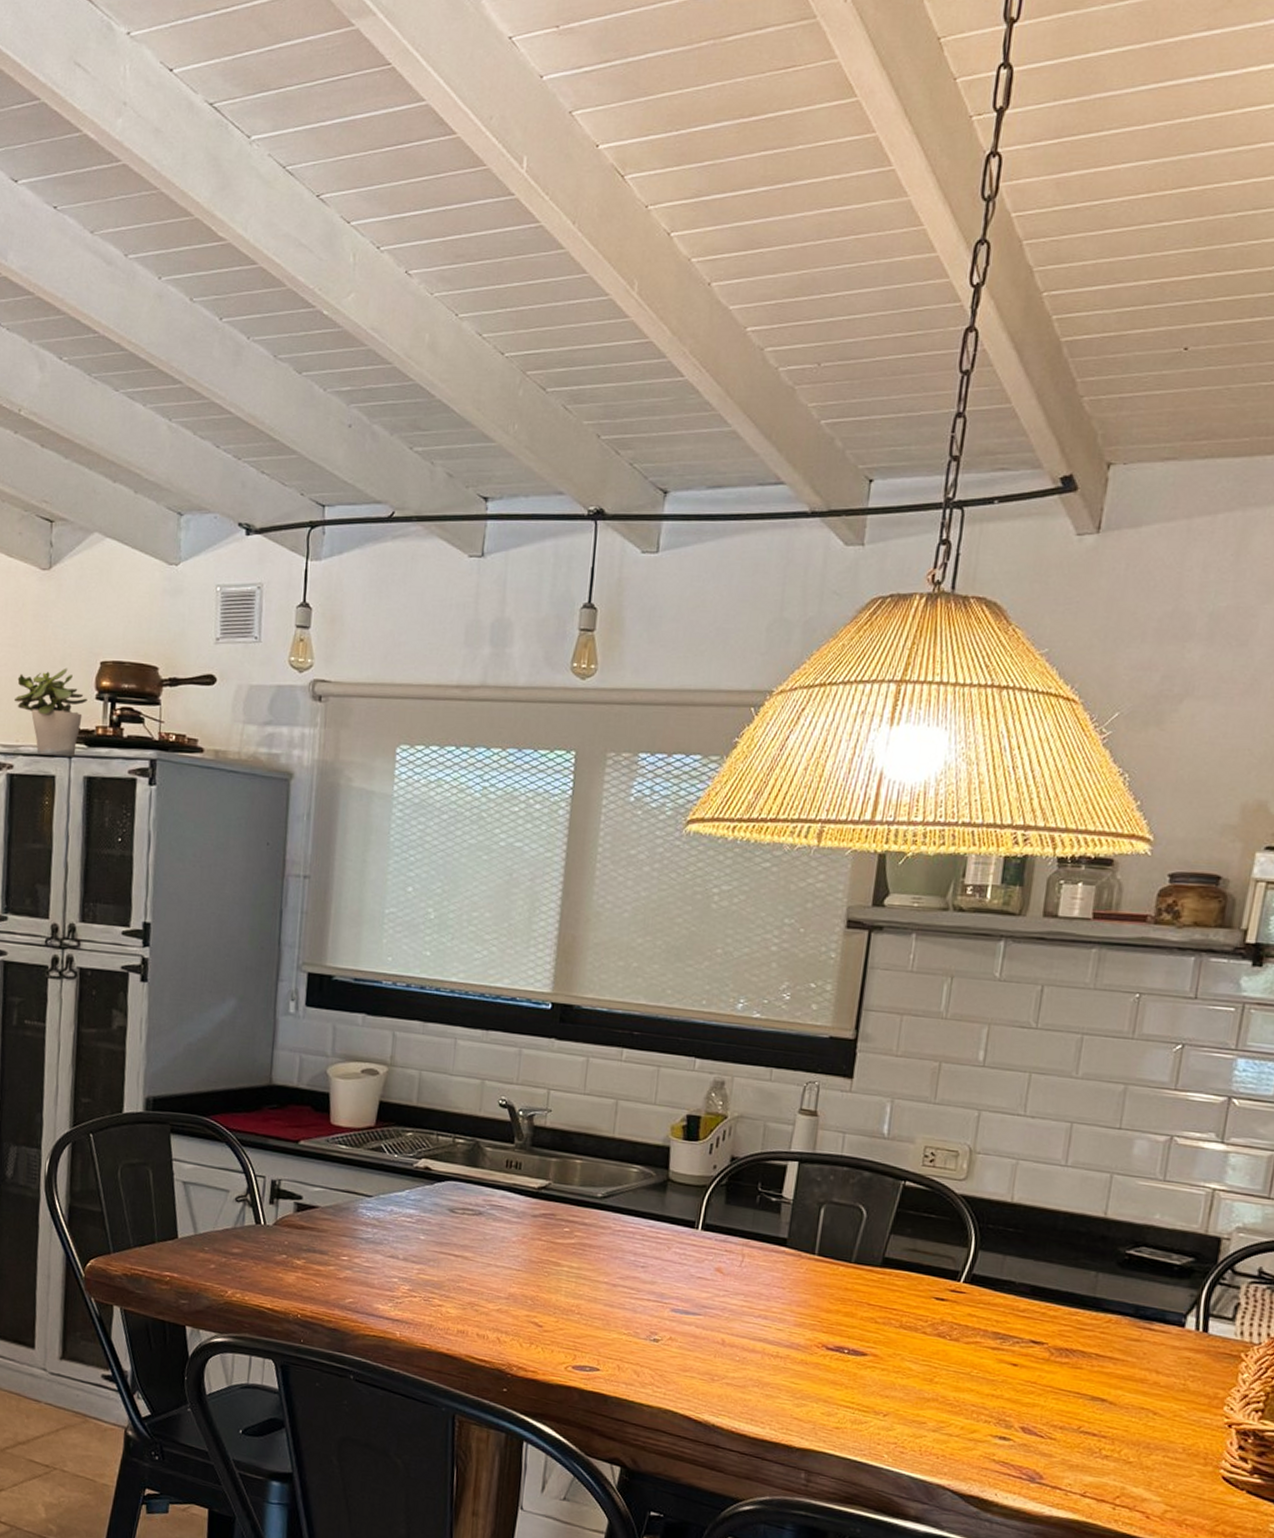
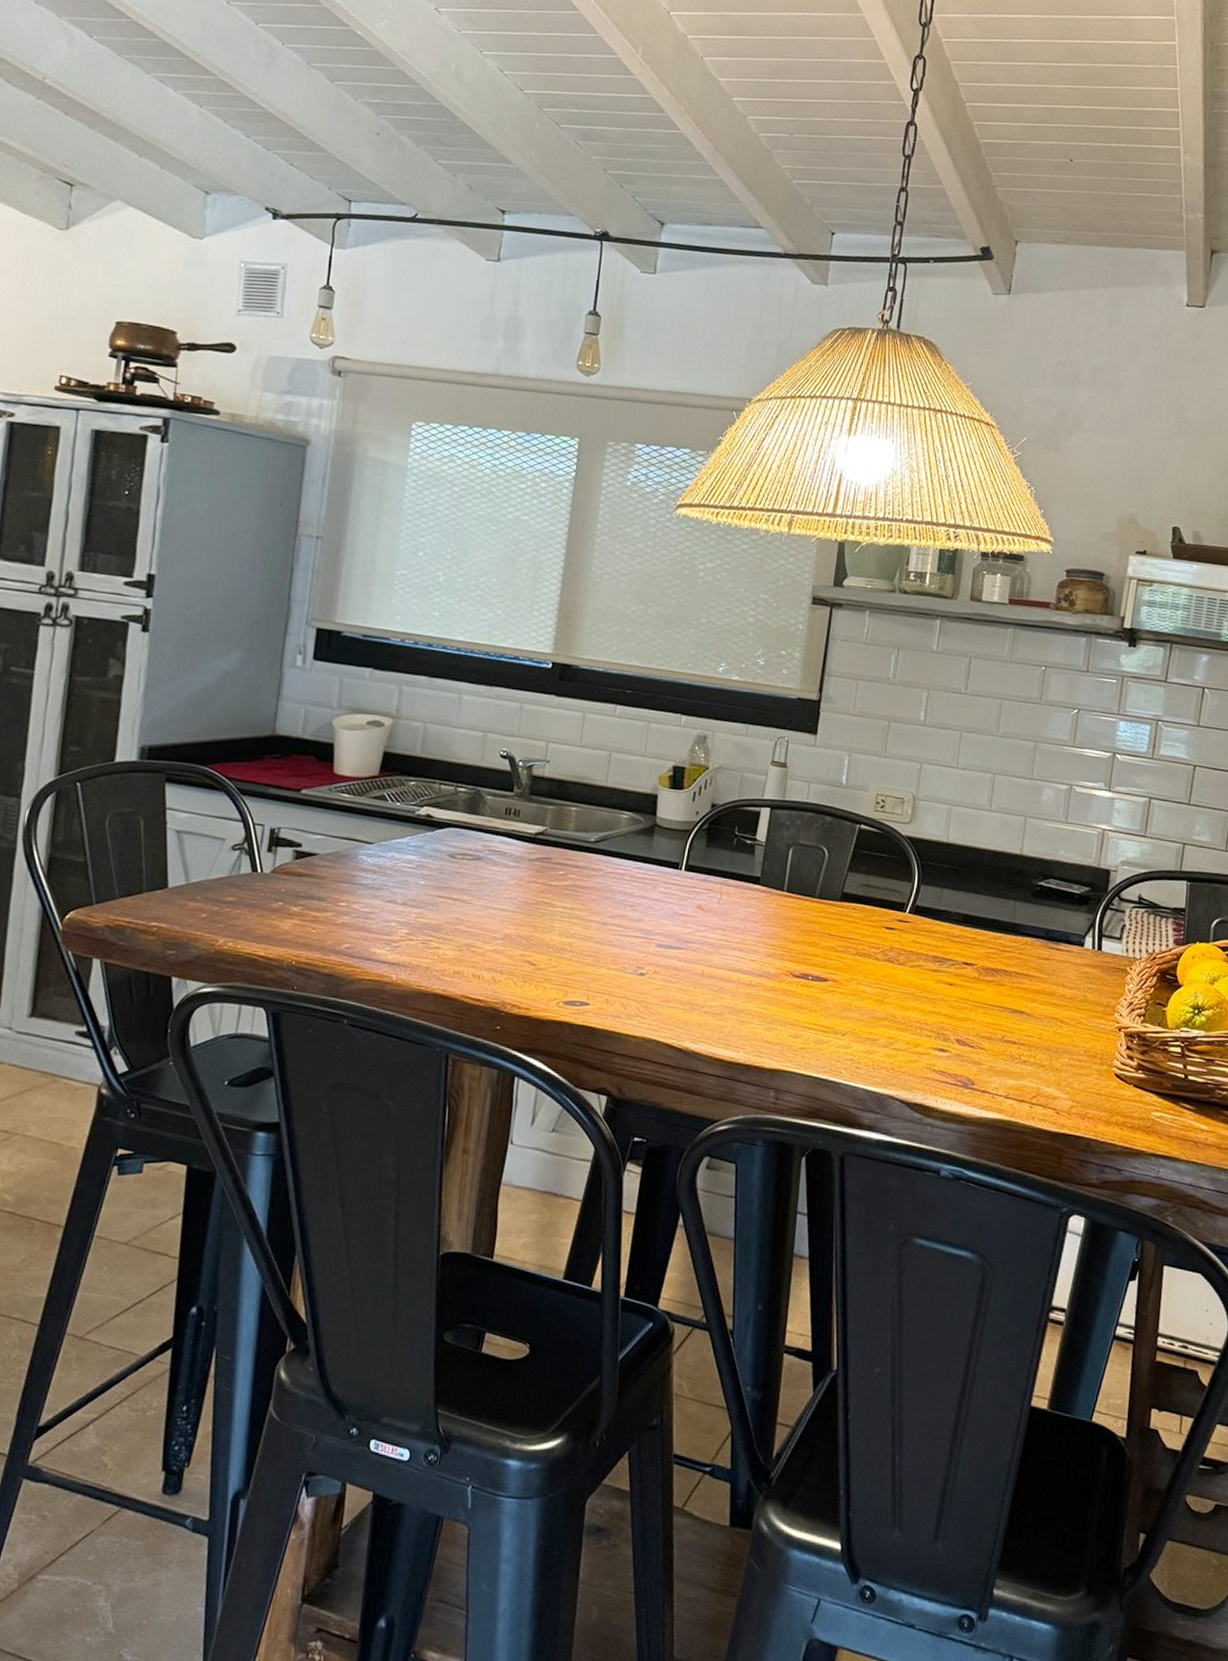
potted plant: present [13,668,88,758] -> none [19,324,100,411]

